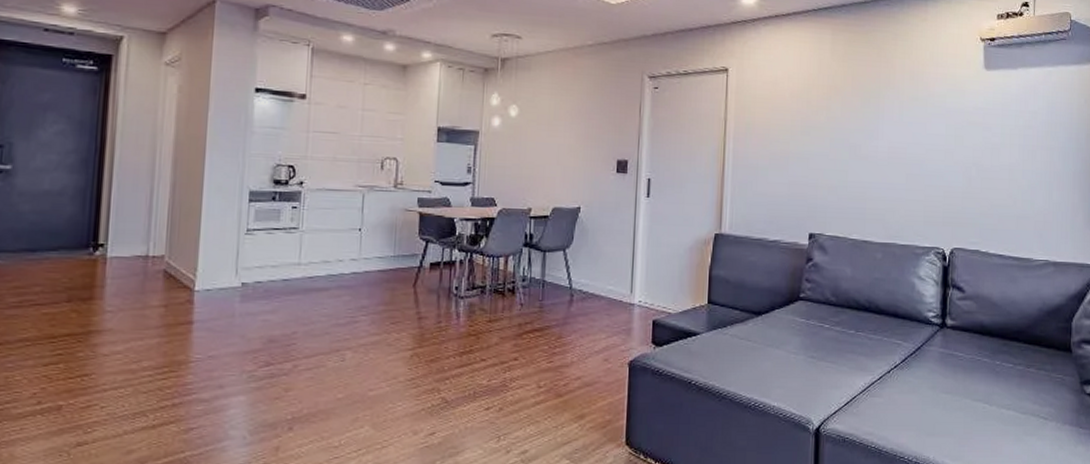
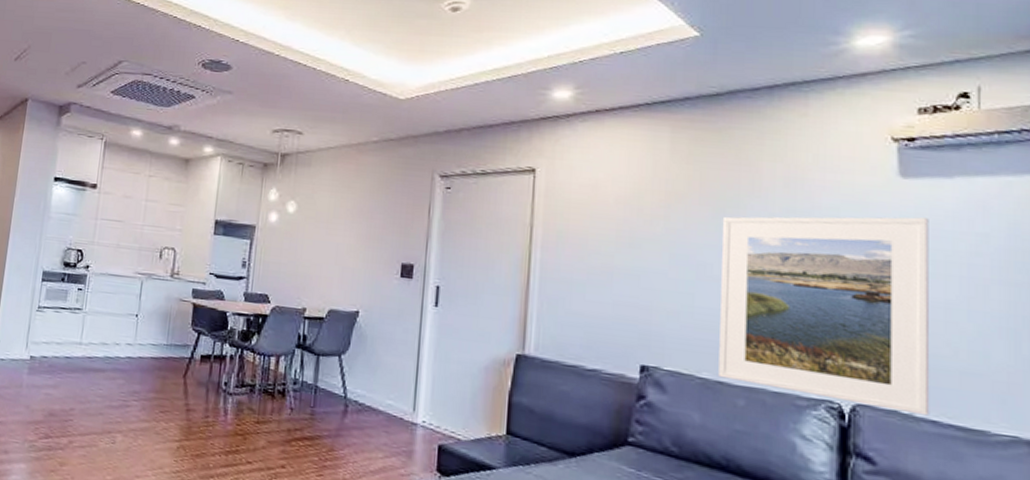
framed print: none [864,100,1002,252] -> present [718,216,930,416]

